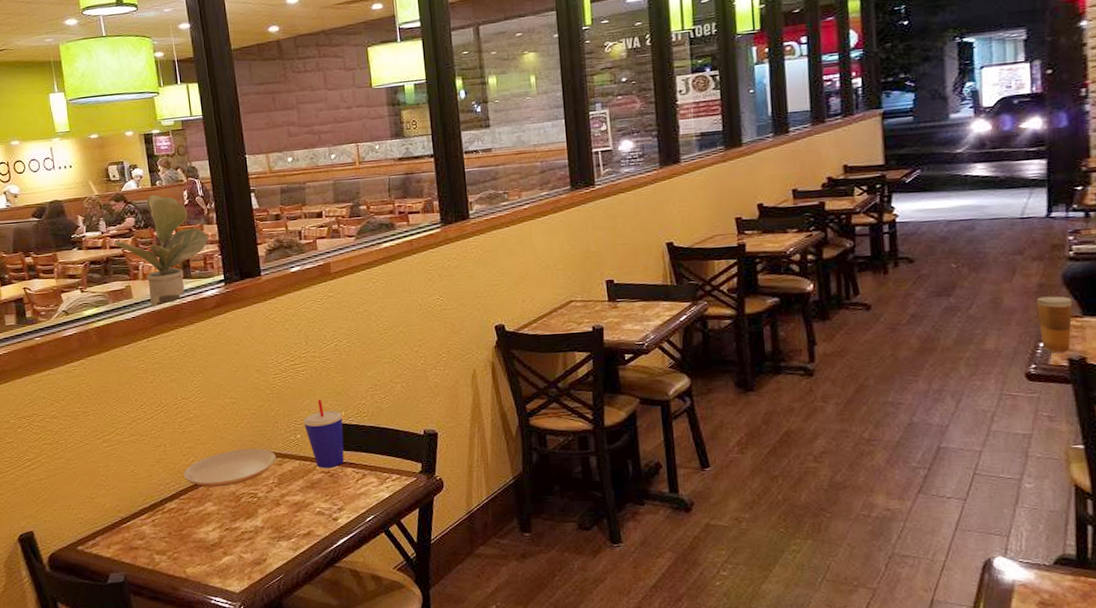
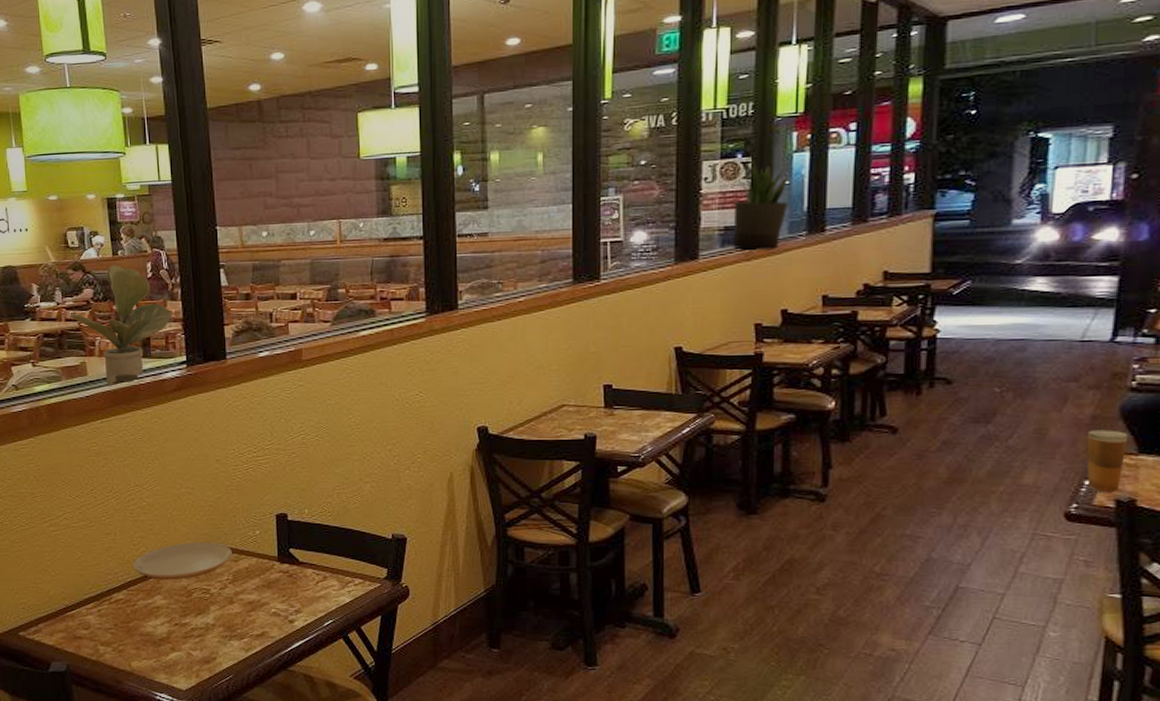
beverage cup: present [303,400,345,468] -> none [263,495,306,567]
planter: none [706,73,755,153] -> present [733,160,791,251]

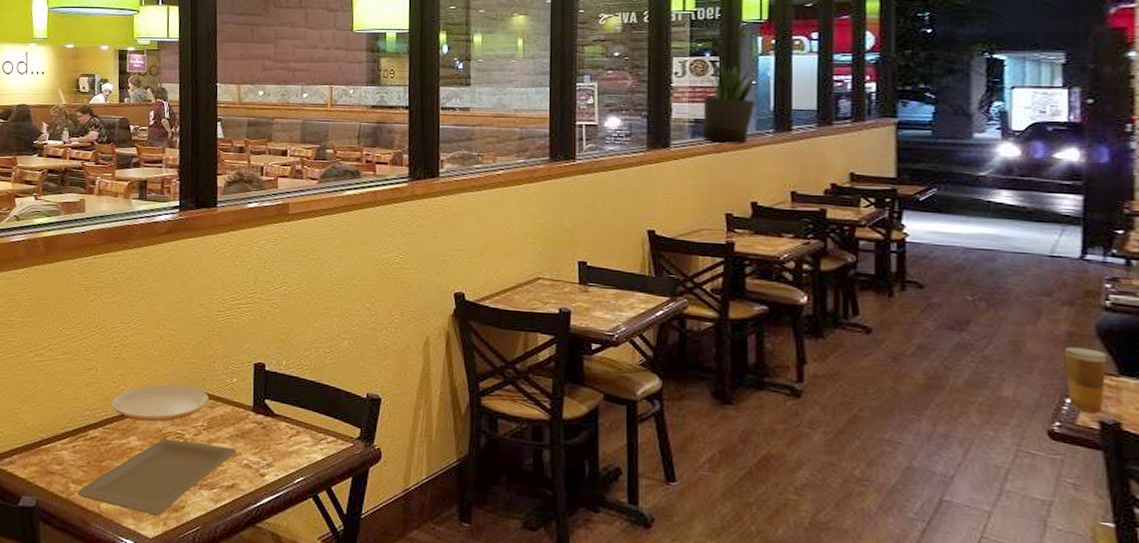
potted plant: present [70,264,172,387] -> none [74,111,169,225]
tray: none [107,595,264,669] -> present [78,438,237,516]

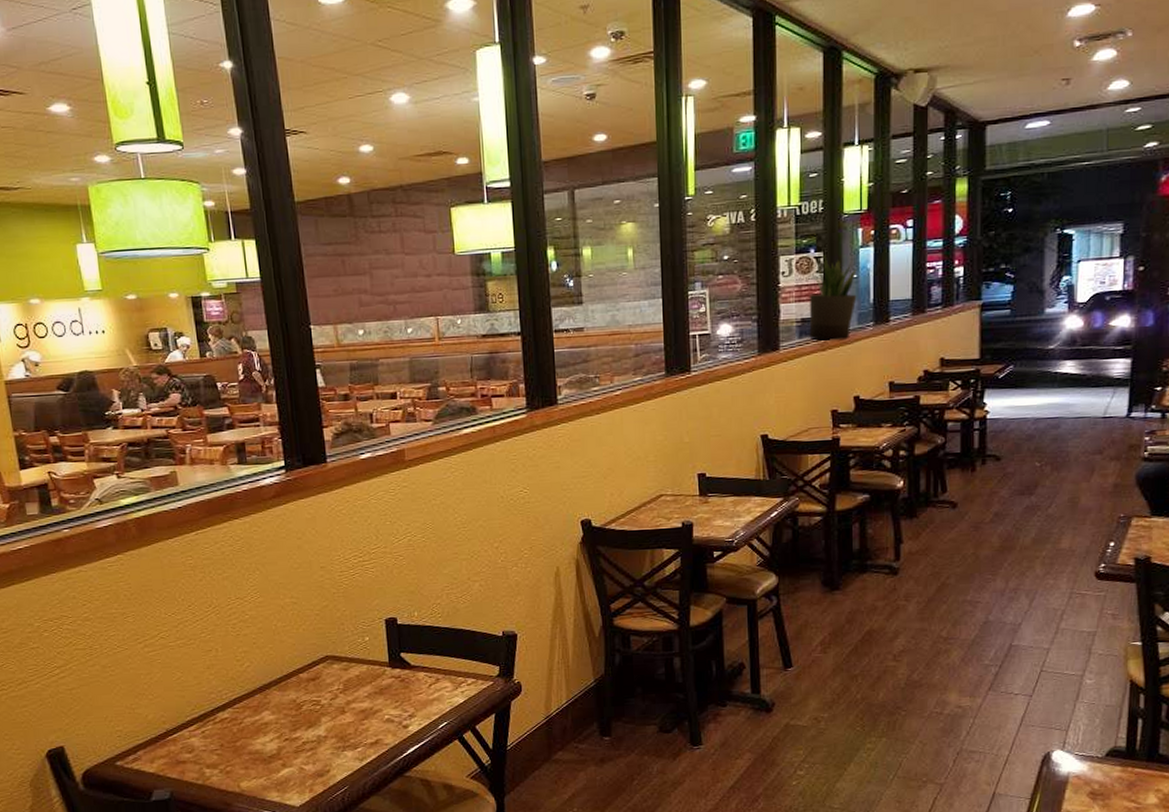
tray: present [78,438,237,516] -> none [214,705,377,784]
plate: present [111,384,209,422] -> none [237,652,342,695]
beverage cup: present [1064,346,1107,414] -> none [1110,496,1143,553]

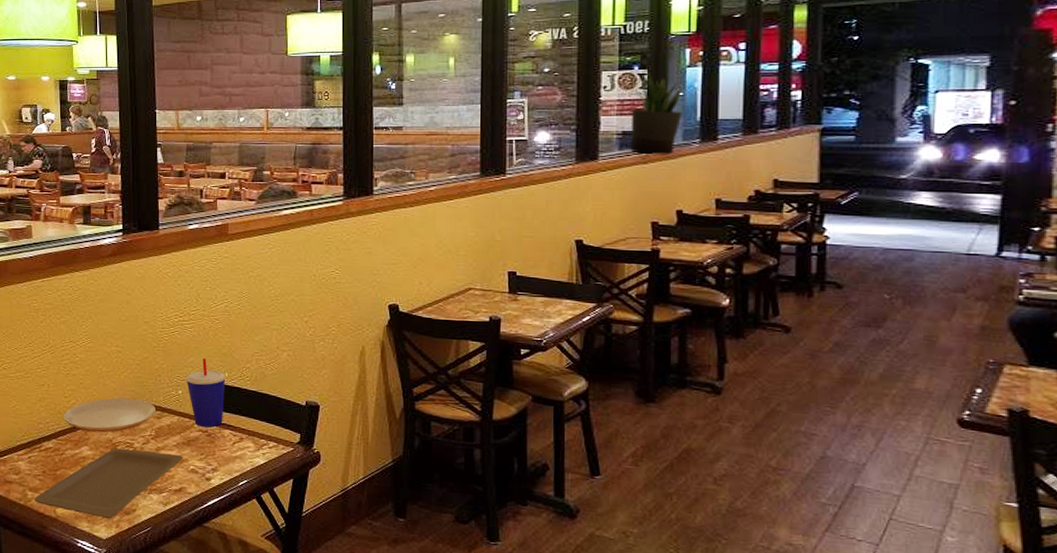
tray: none [214,705,377,784] -> present [35,448,183,519]
plate: none [237,652,342,695] -> present [63,398,156,433]
beverage cup: none [372,599,417,673] -> present [186,358,225,427]

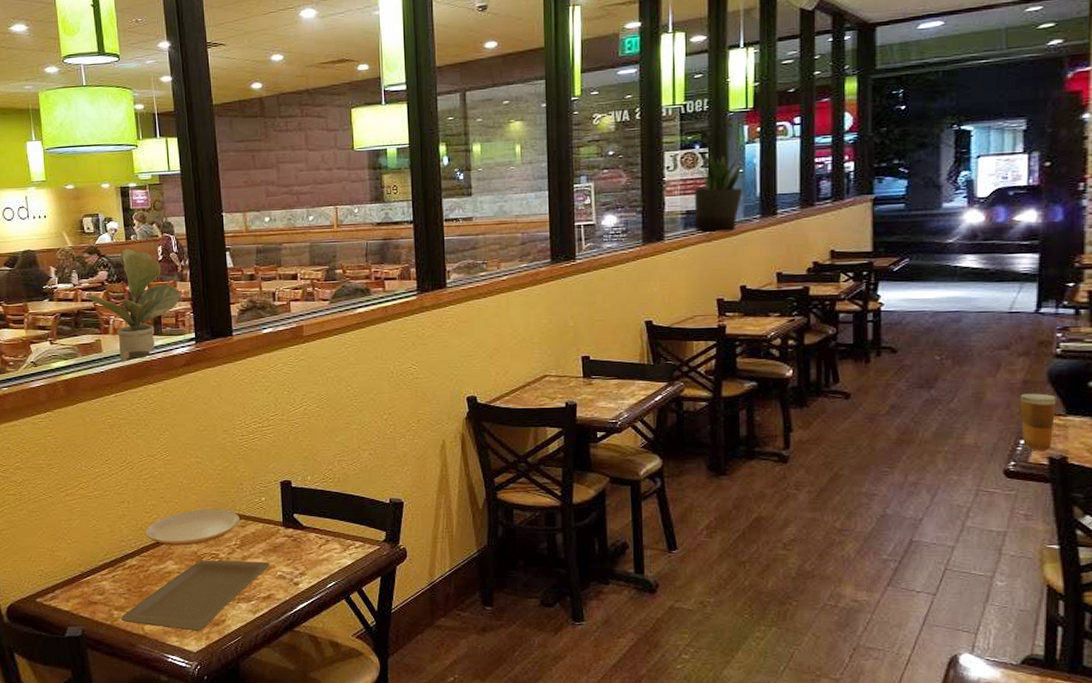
potted plant: none [20,139,112,249] -> present [86,248,181,362]
beverage cup: present [186,358,225,427] -> none [269,463,309,532]
beverage cup: none [977,340,1018,403] -> present [1020,393,1056,451]

